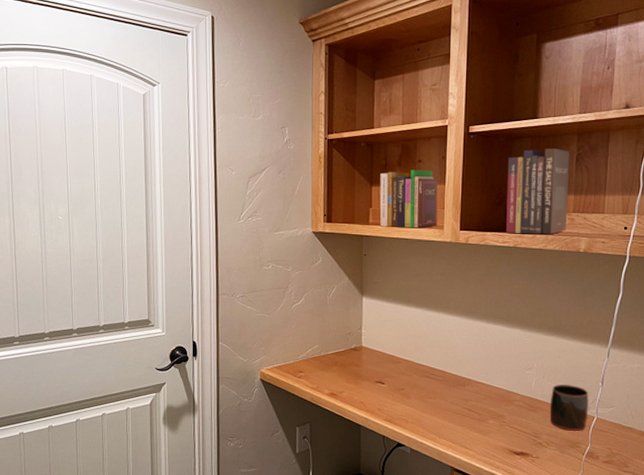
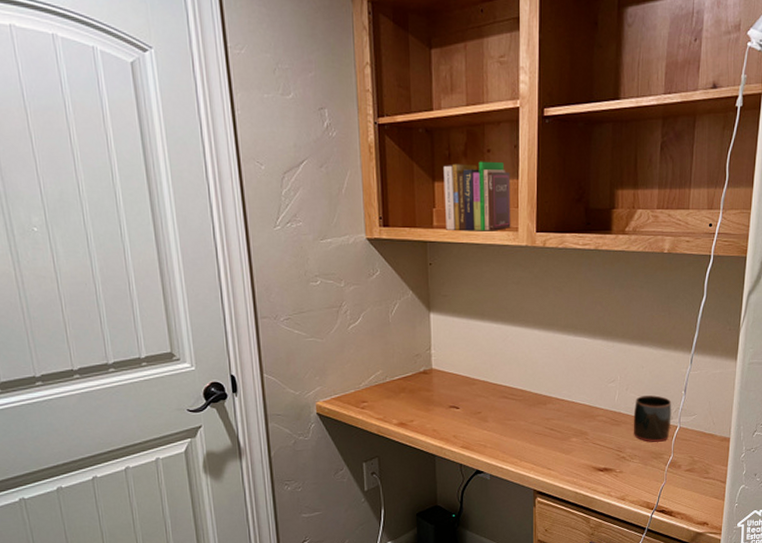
books: present [506,148,570,235] -> none [587,135,654,235]

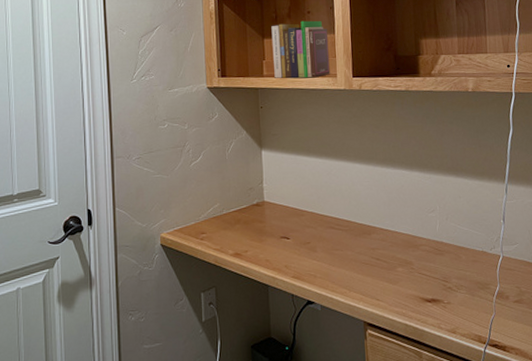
mug: present [633,395,672,442] -> none [455,224,494,272]

